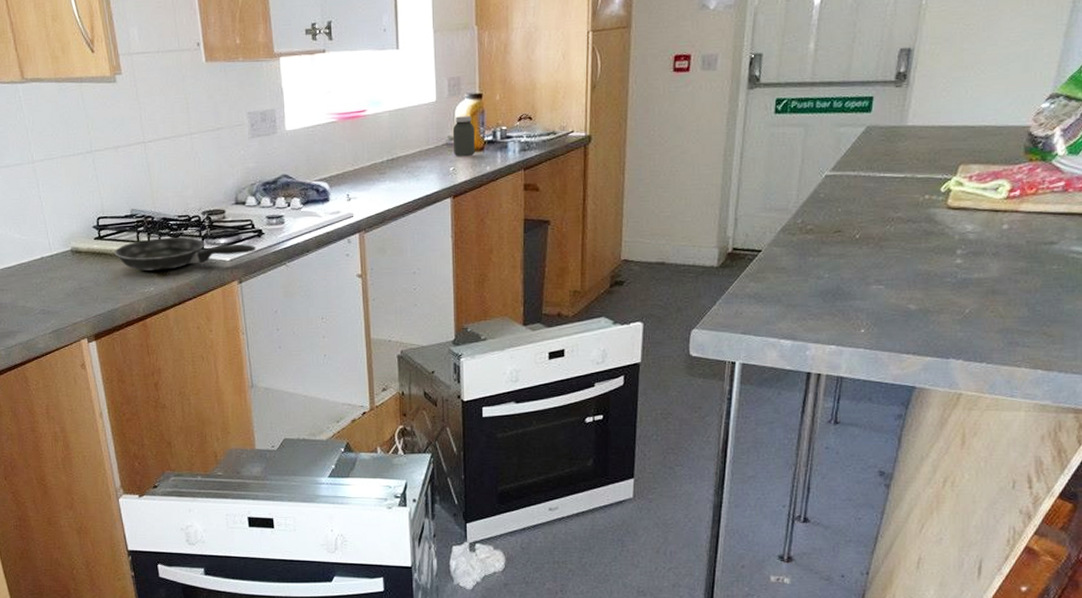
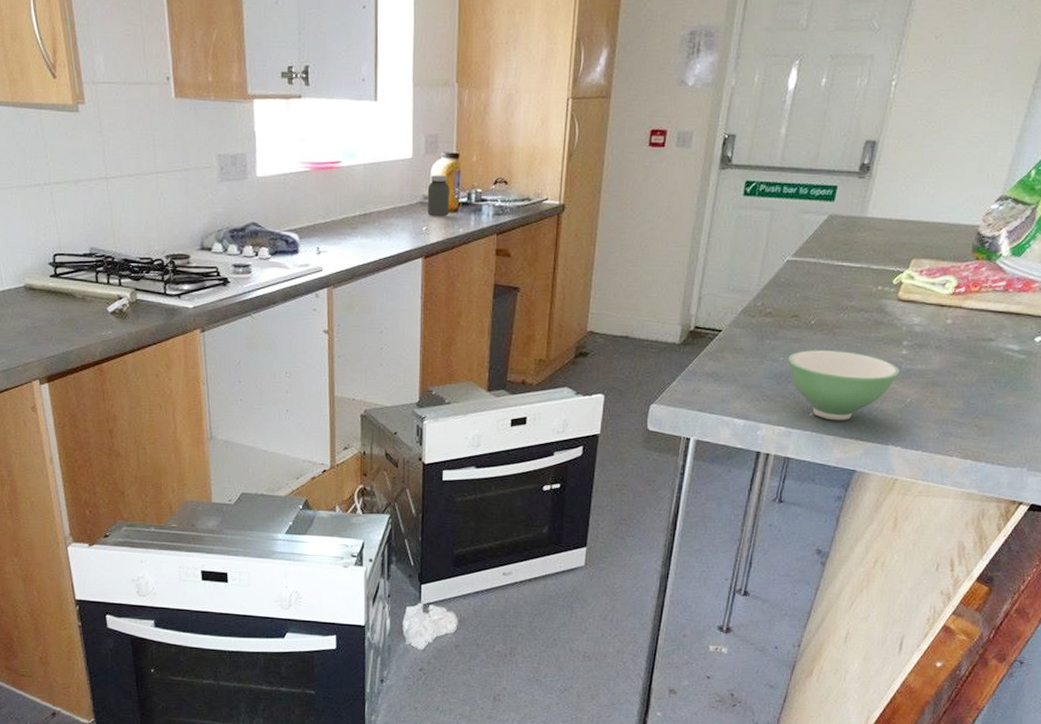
frying pan: present [114,237,256,272] -> none [71,279,221,315]
bowl: none [834,263,955,336] -> present [788,349,900,421]

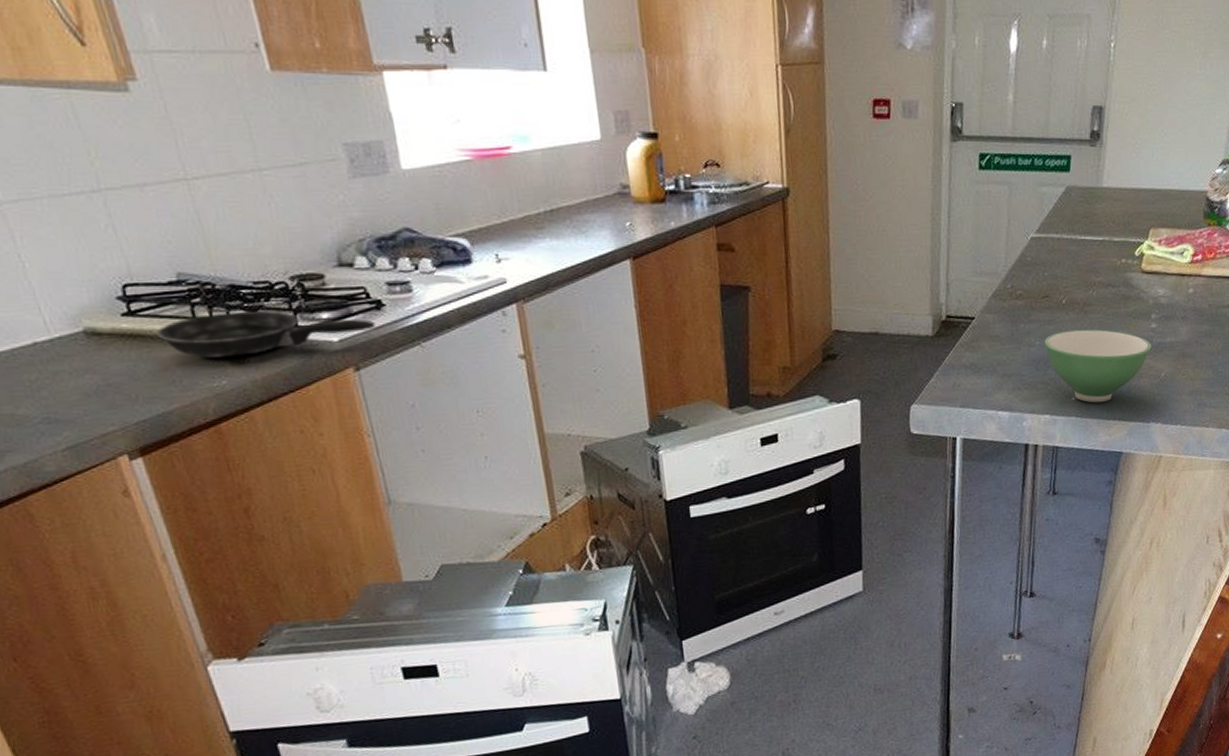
frying pan: none [71,279,221,315] -> present [157,310,376,359]
jar: present [427,175,450,217] -> none [624,159,655,210]

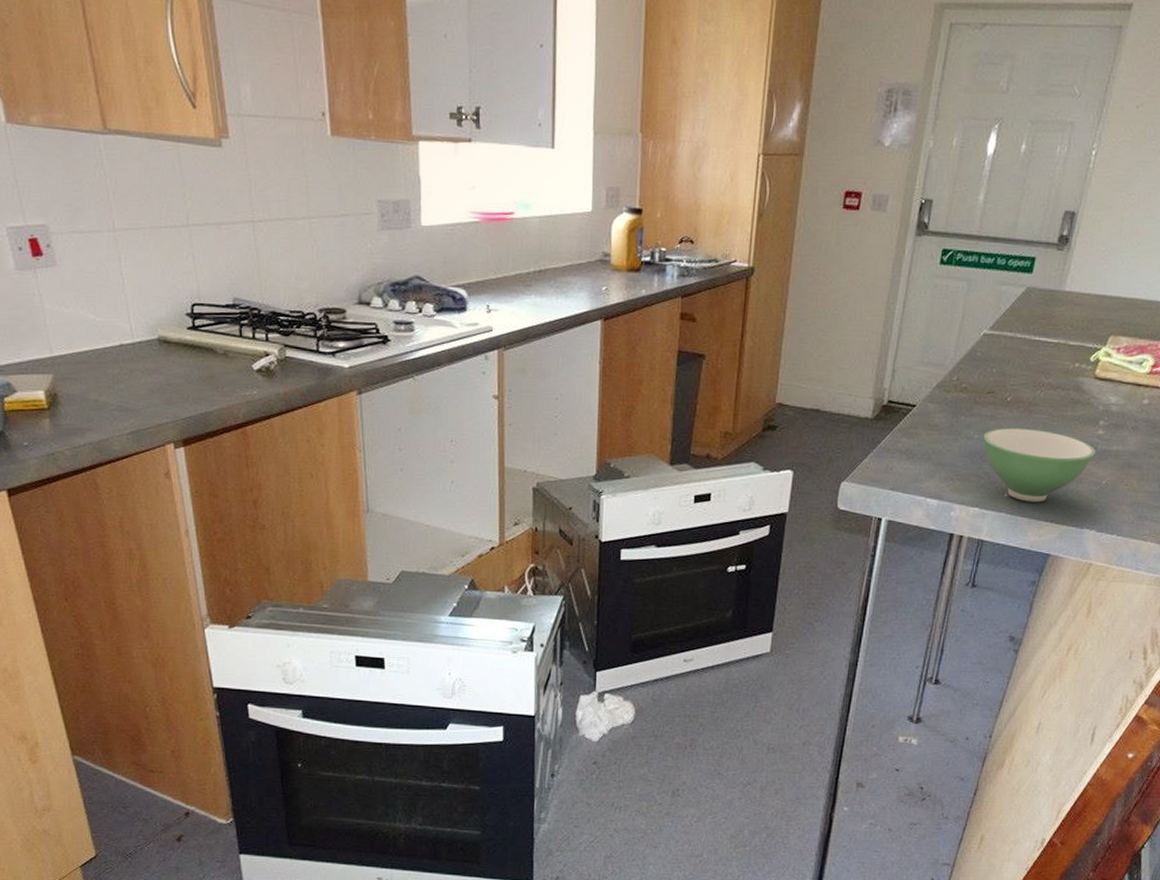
frying pan: present [157,310,376,359] -> none [211,334,380,373]

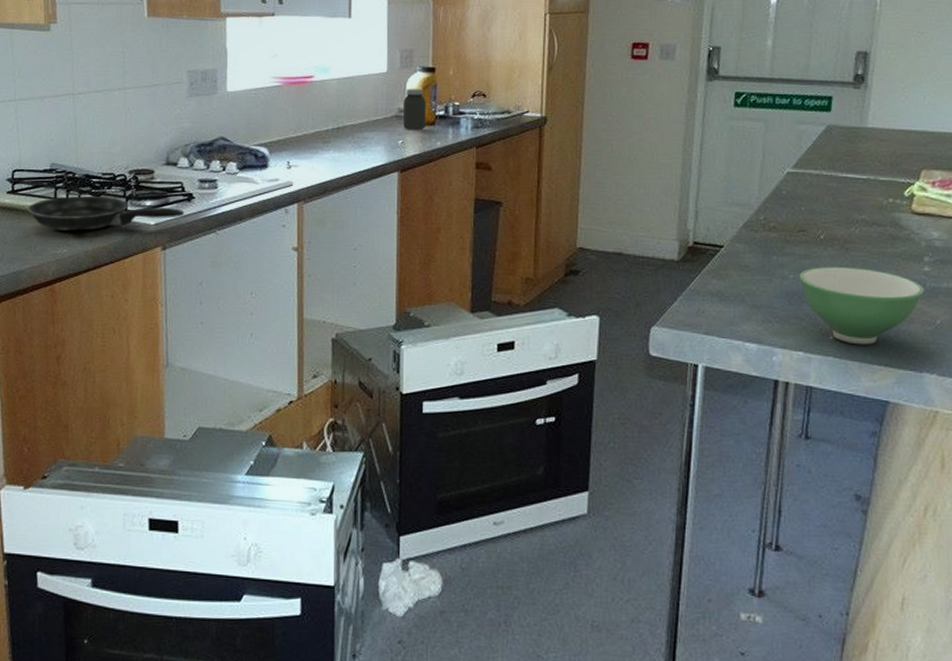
frying pan: none [211,334,380,373] -> present [27,195,185,232]
jar: none [607,231,632,277] -> present [402,89,426,131]

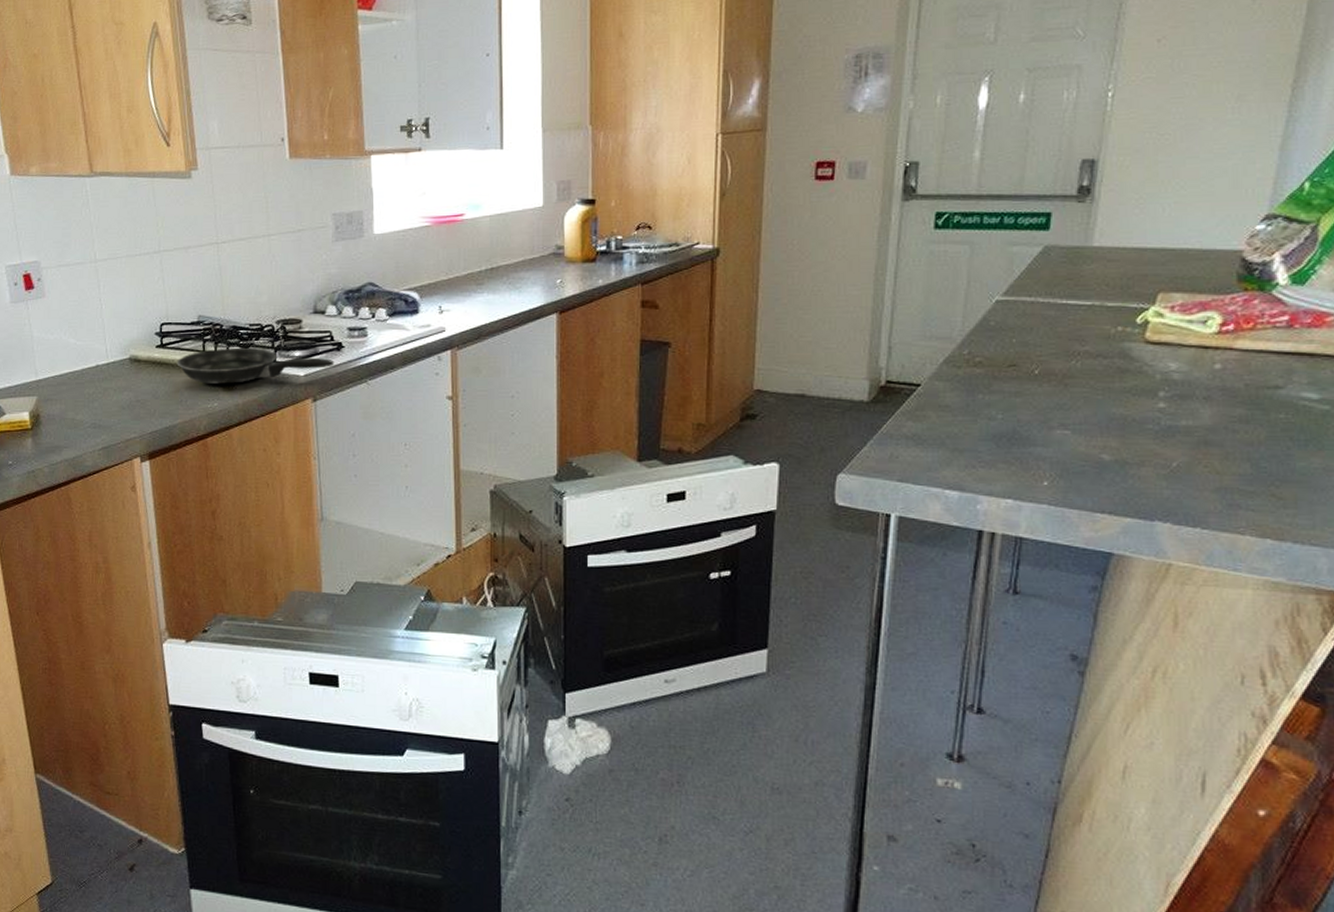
jar: present [402,89,426,131] -> none [560,223,586,269]
bowl: present [799,266,924,345] -> none [1009,404,1158,491]

